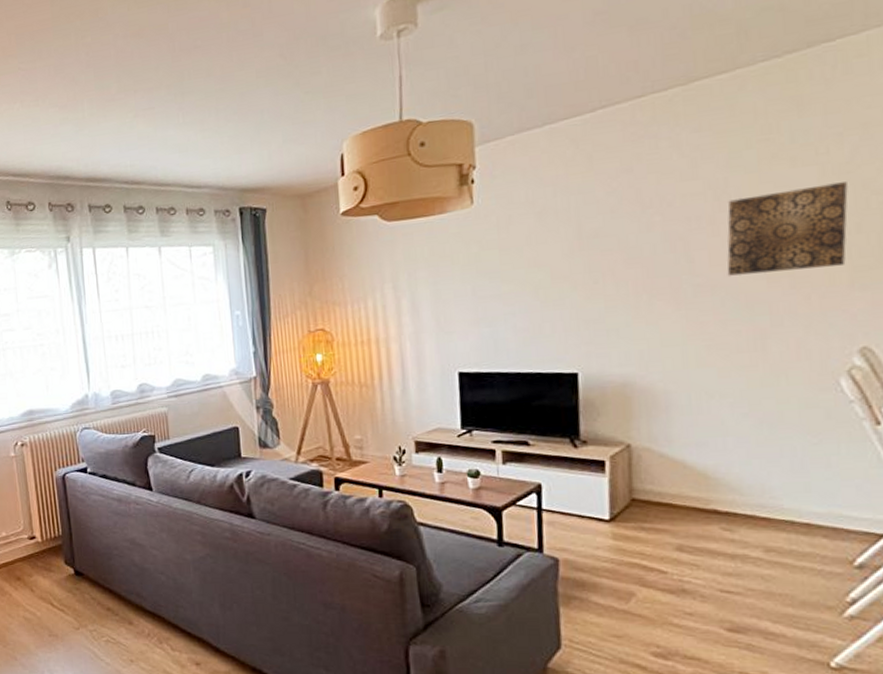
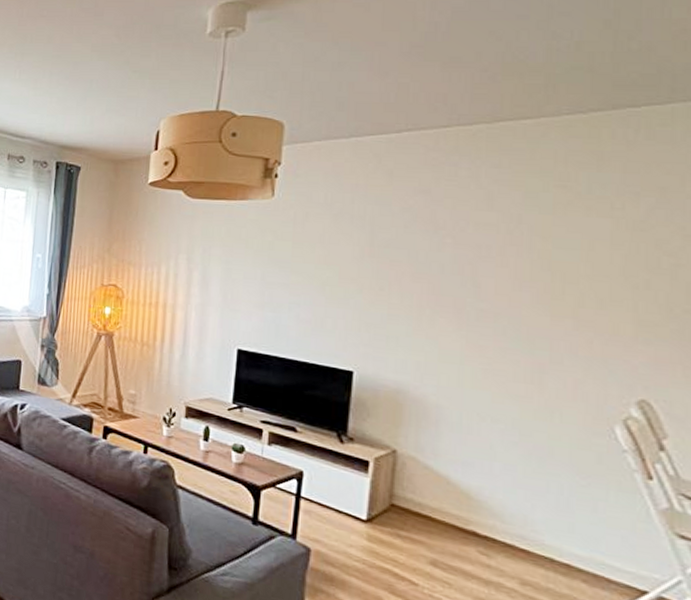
wall art: present [727,182,848,276] -> none [511,236,640,317]

